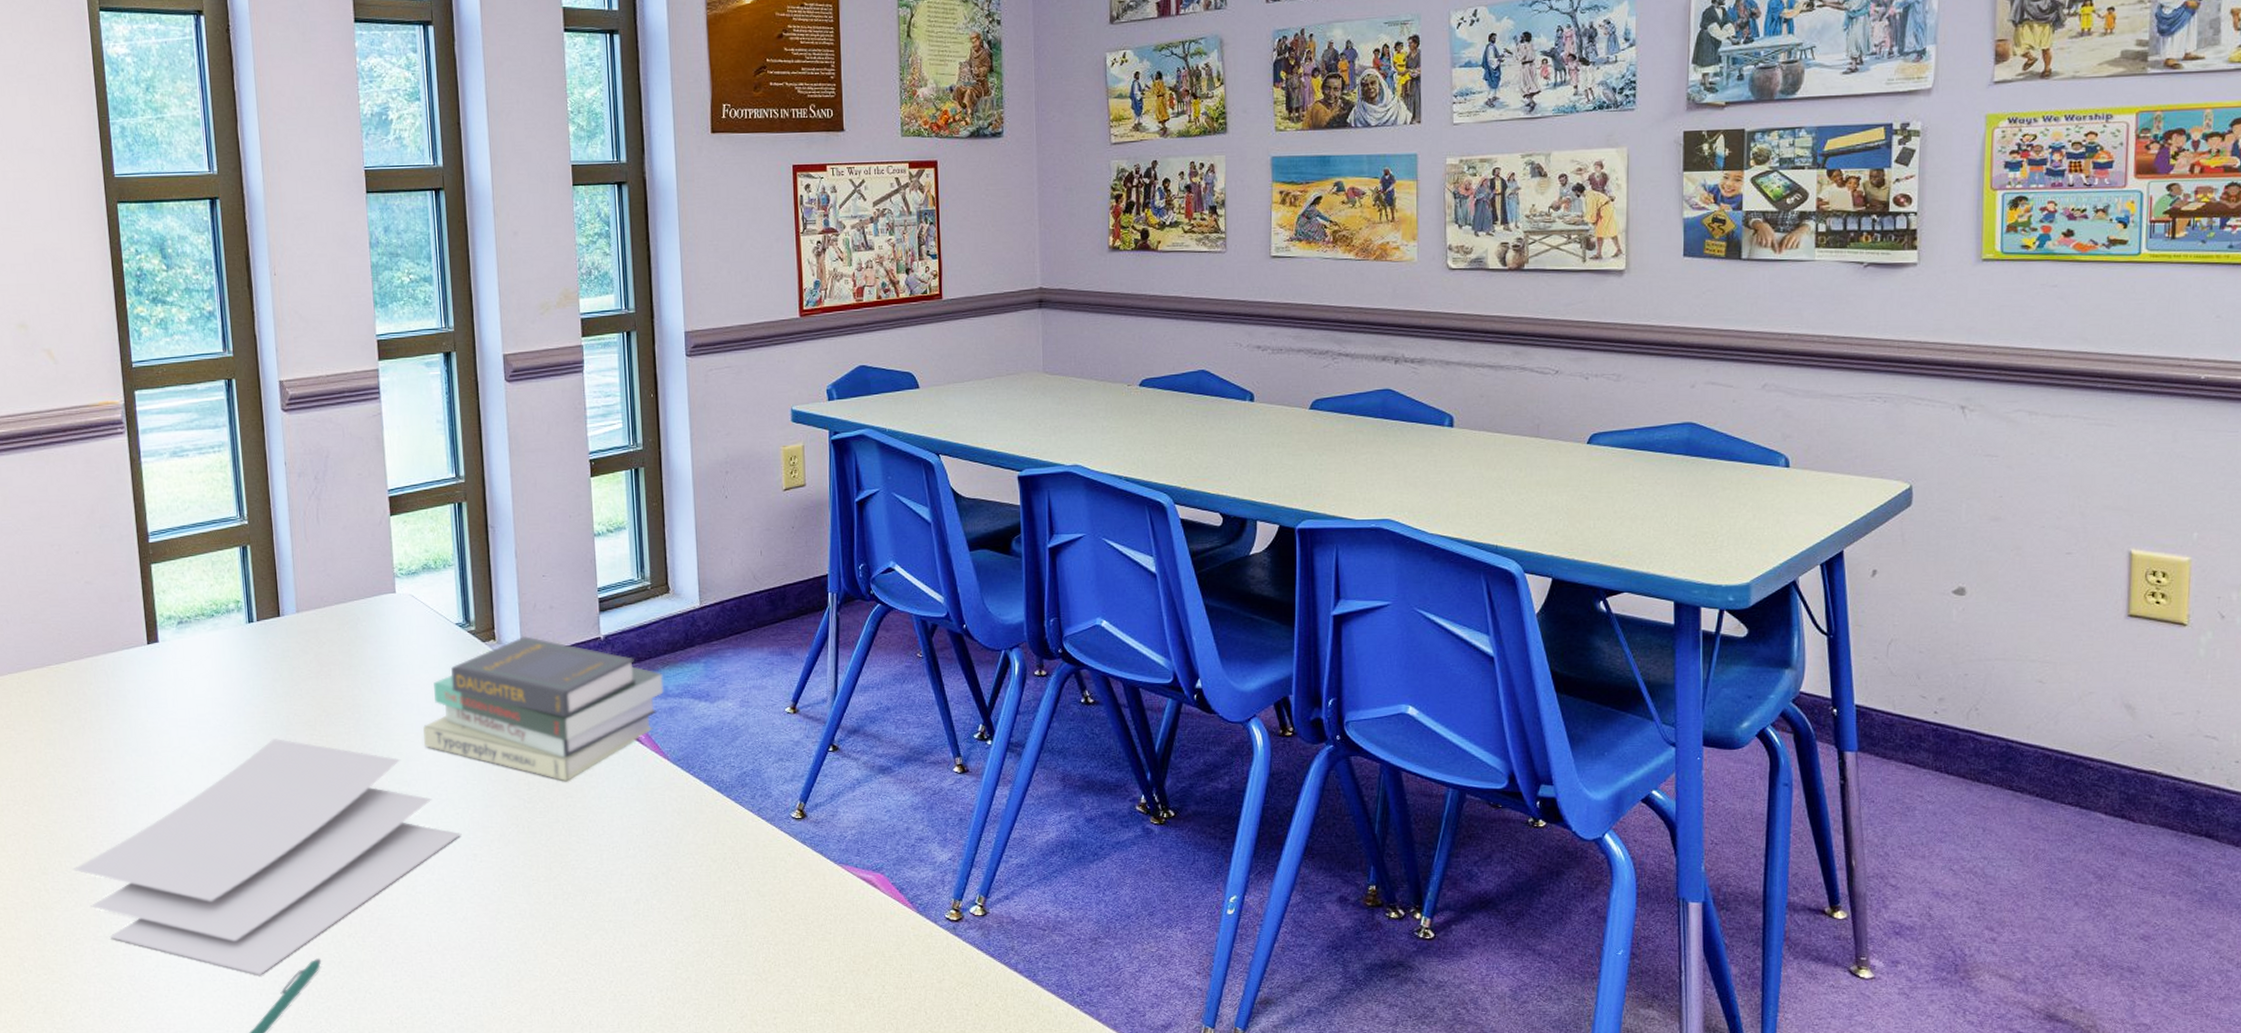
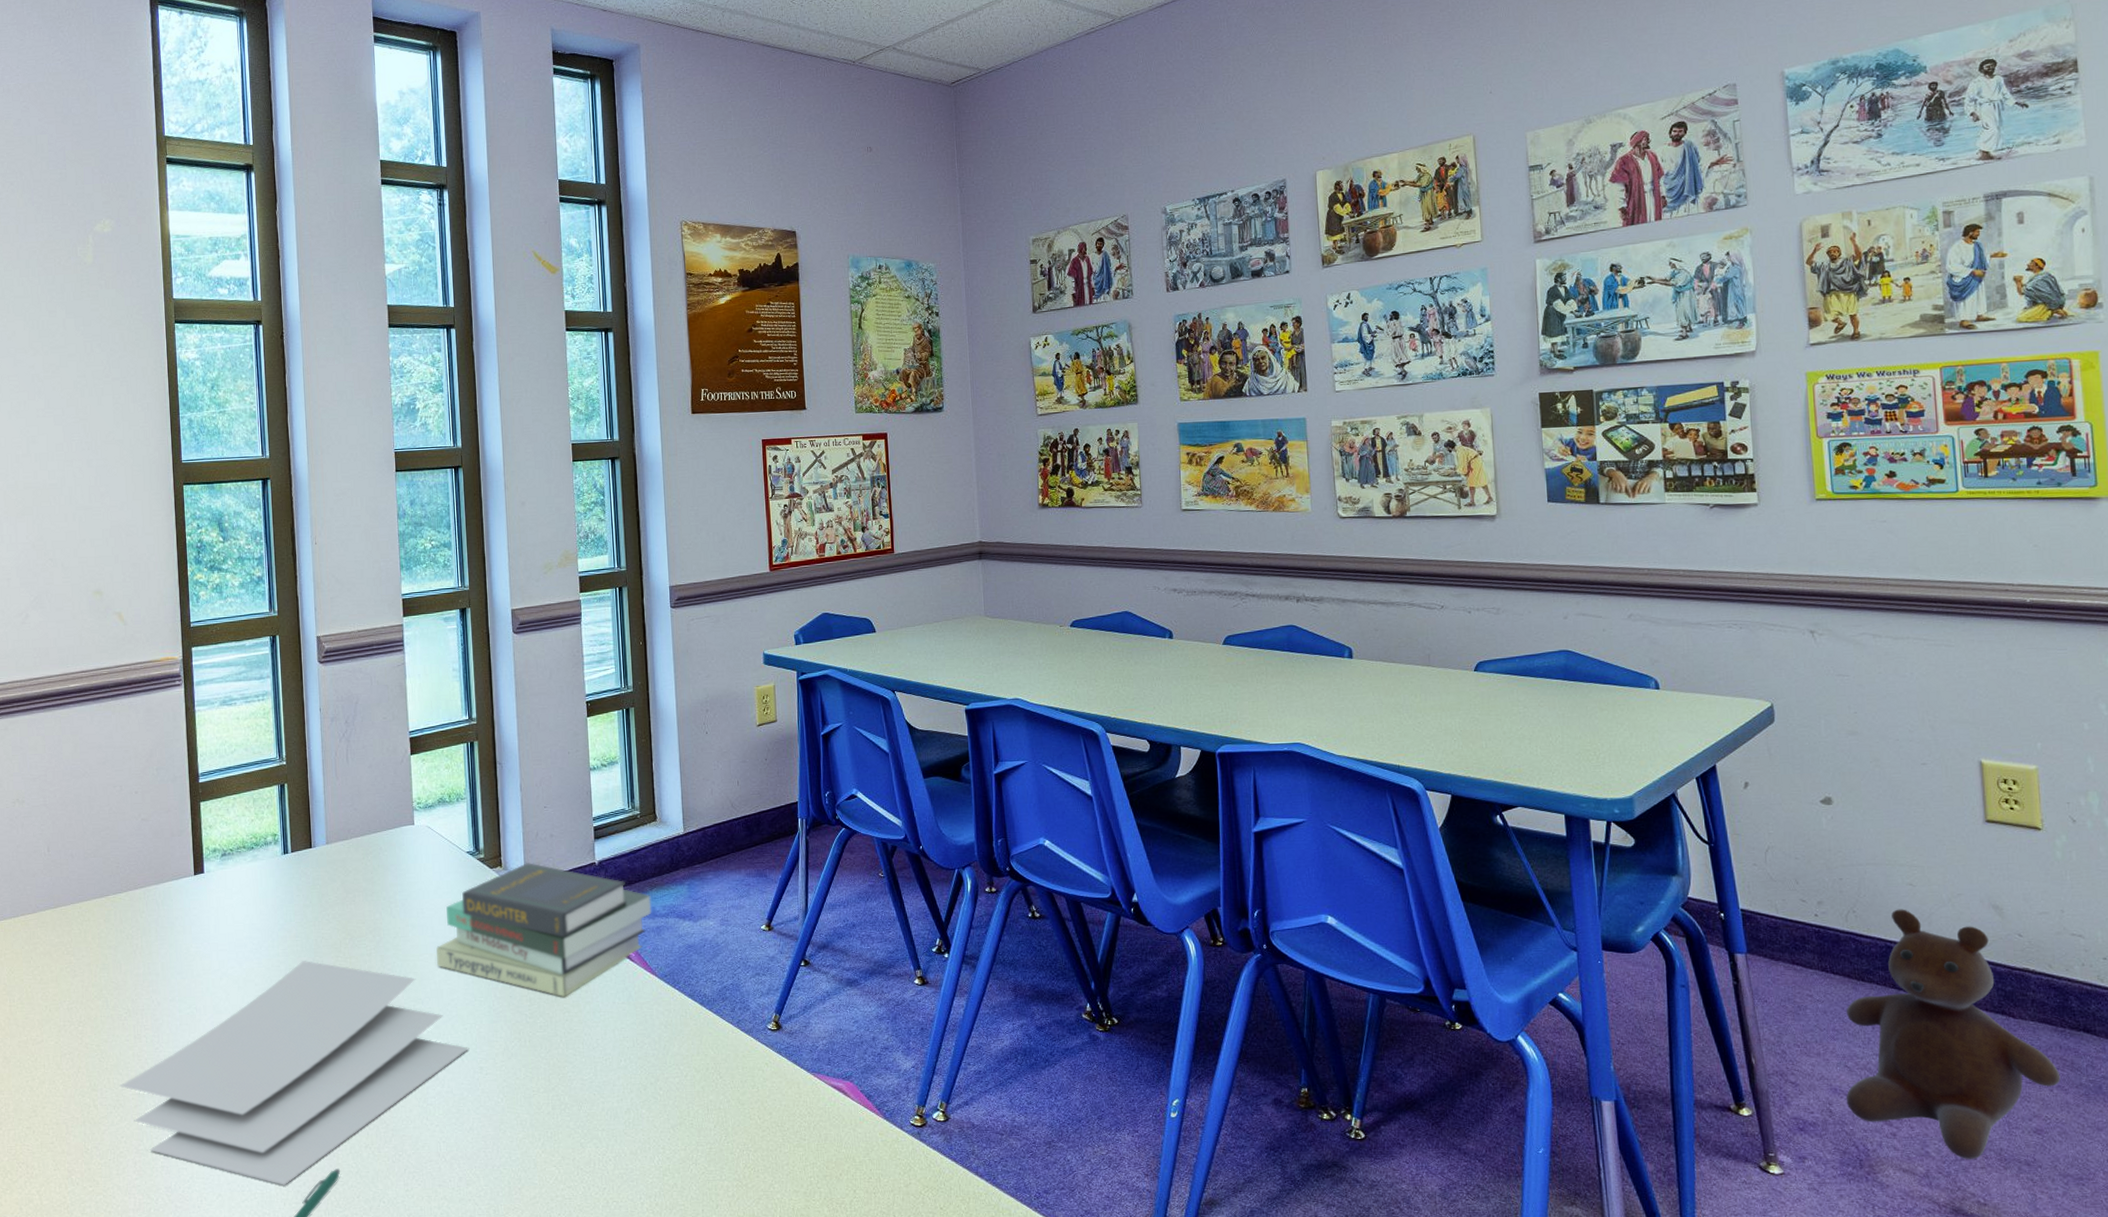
teddy bear: none [1947,707,2176,966] -> present [1846,909,2061,1160]

